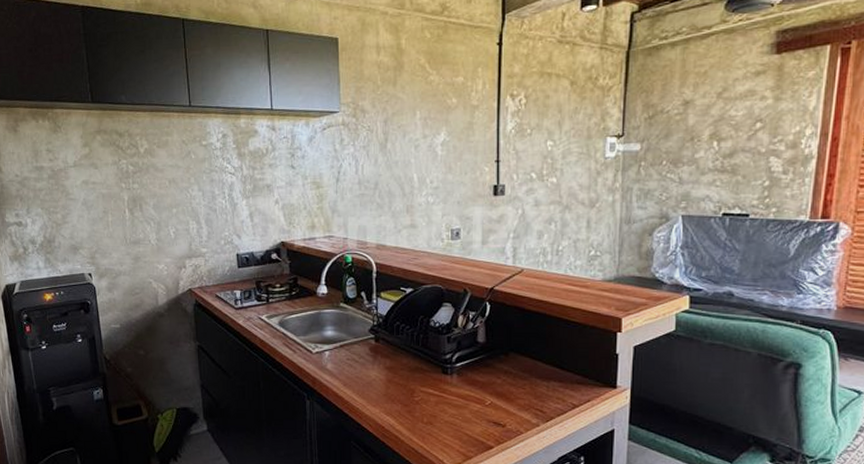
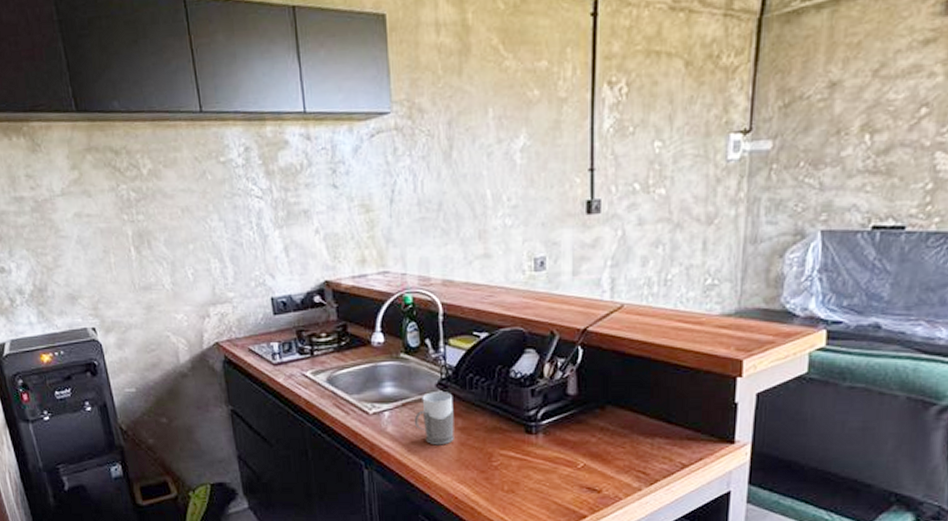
mug: none [349,336,383,382] -> present [414,392,454,445]

